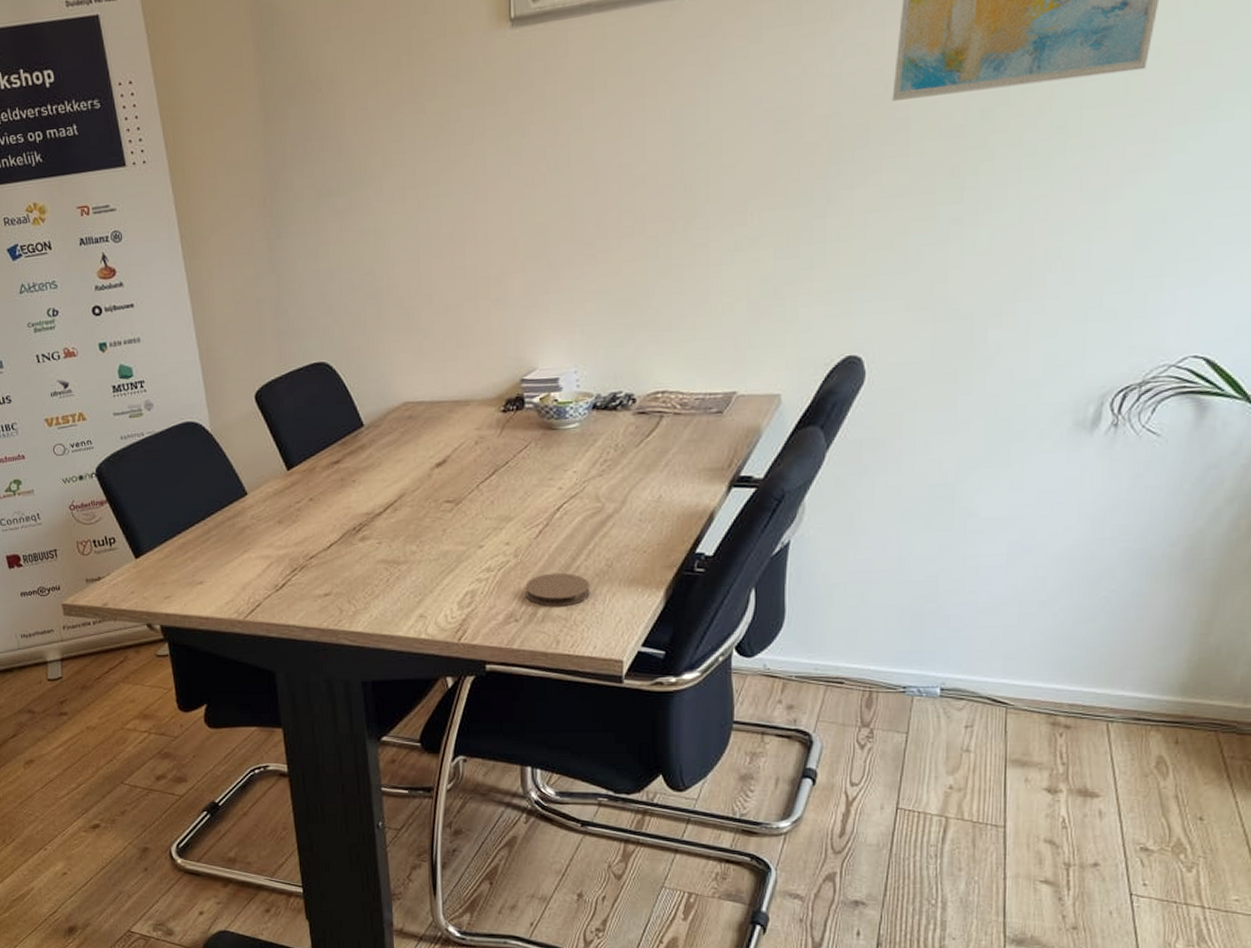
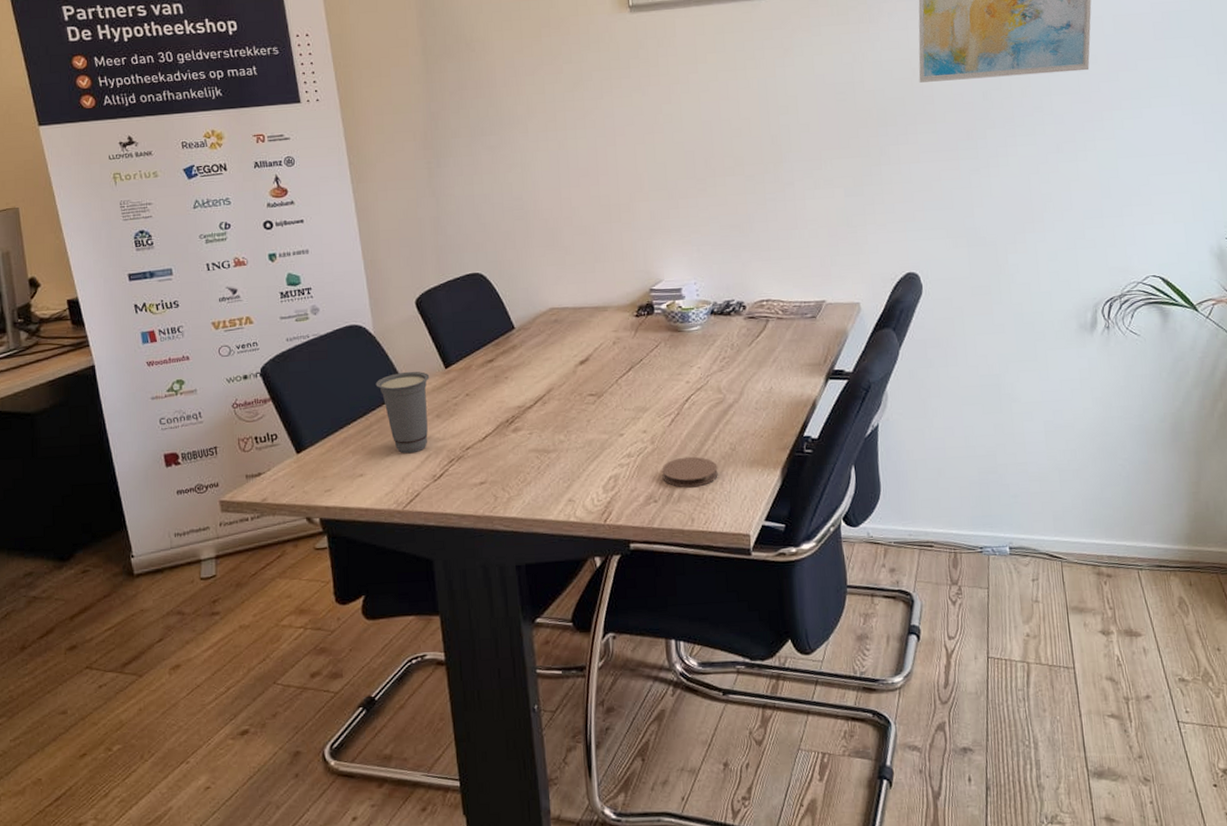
cup: none [213,473,271,562] -> present [375,371,430,454]

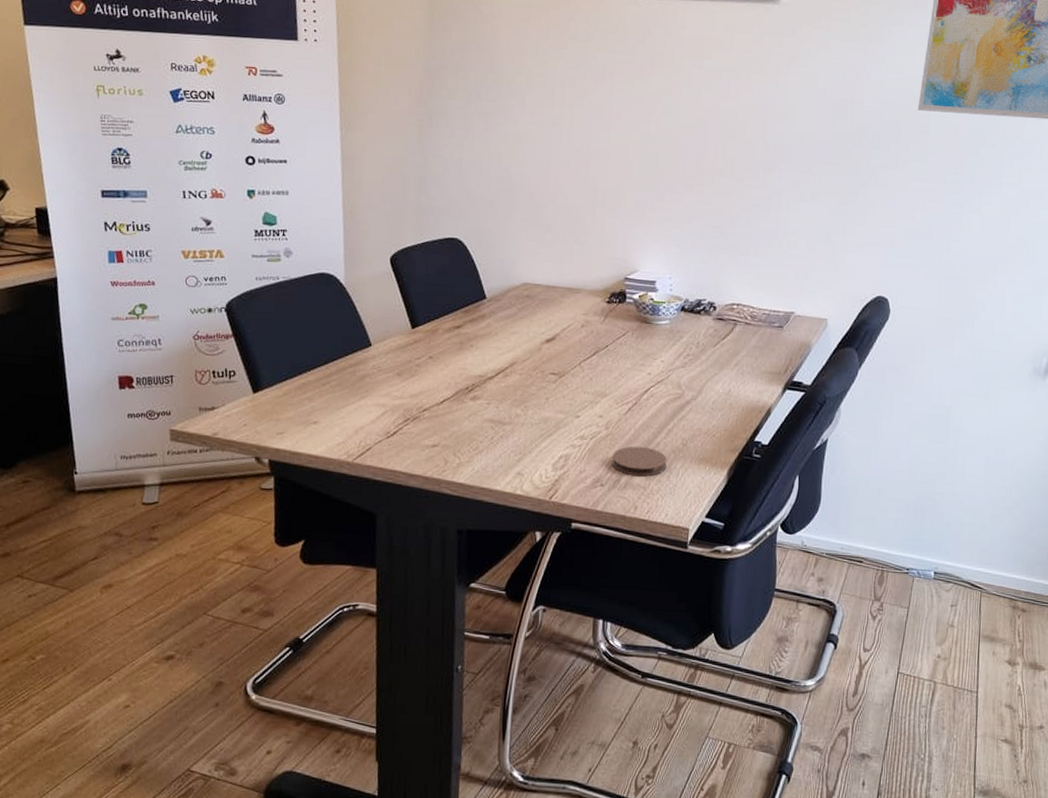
cup: present [375,371,430,454] -> none [340,326,396,408]

